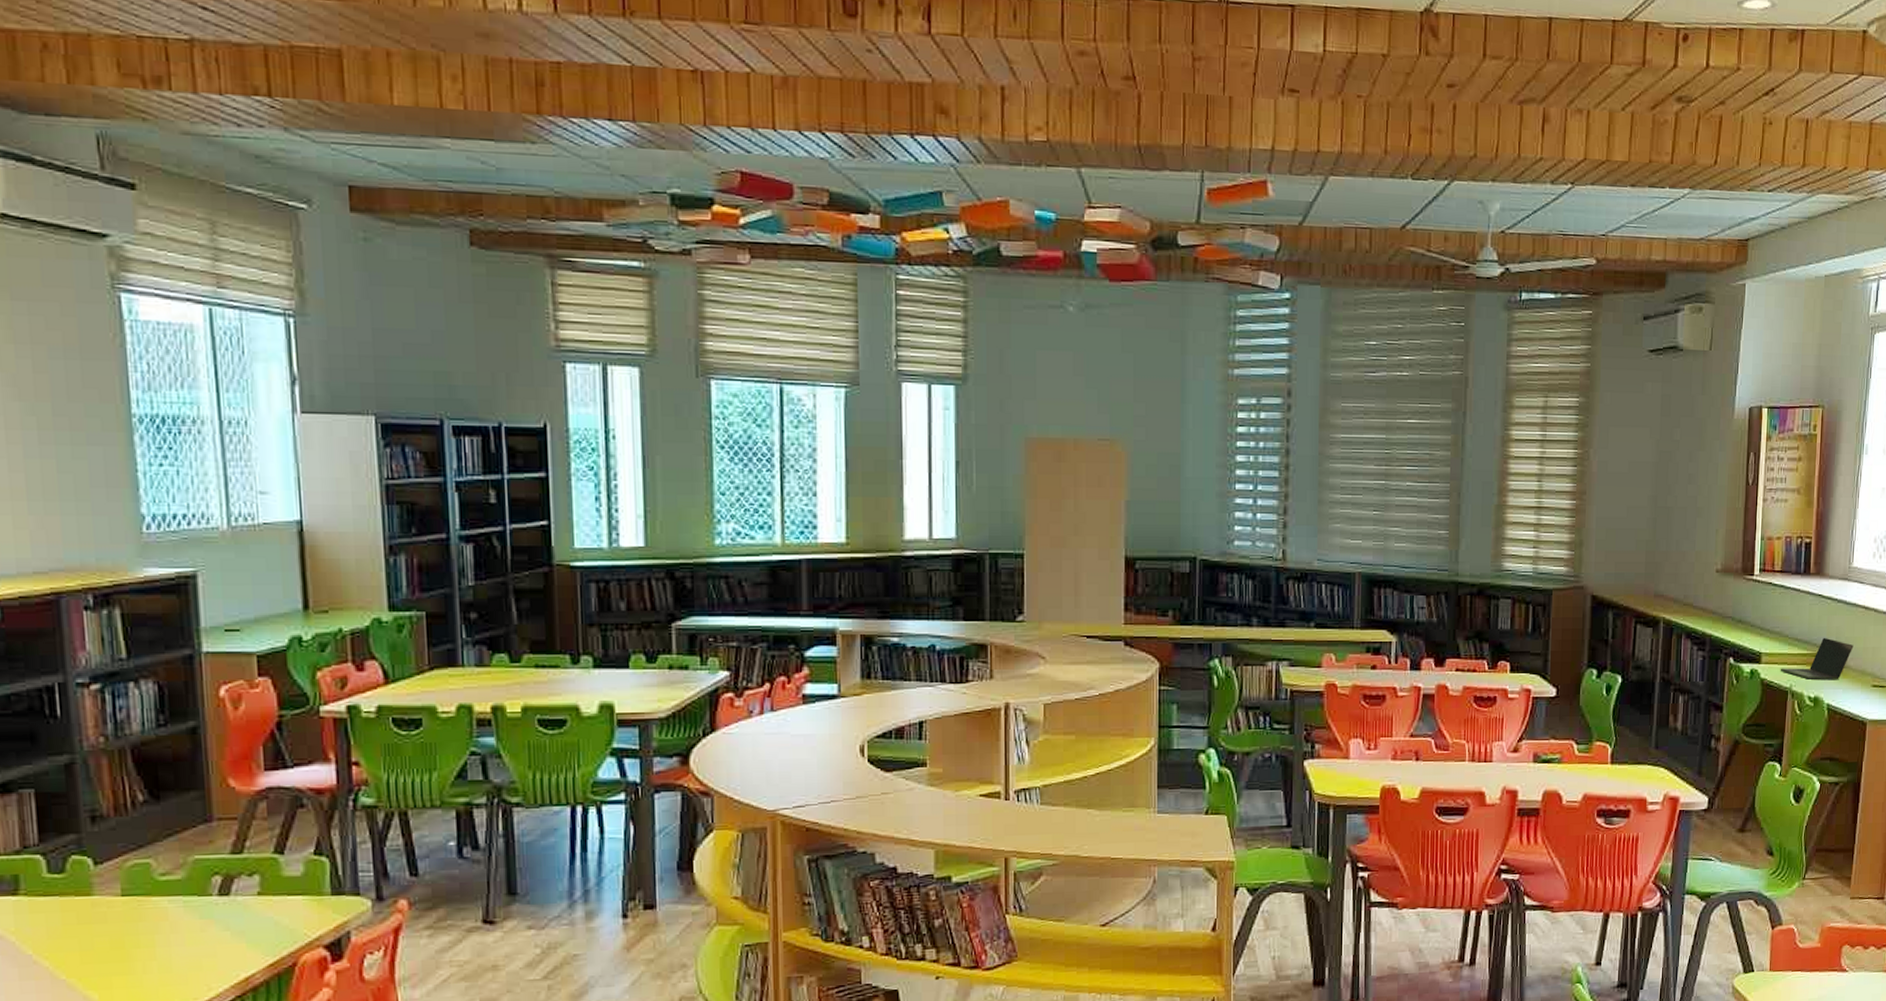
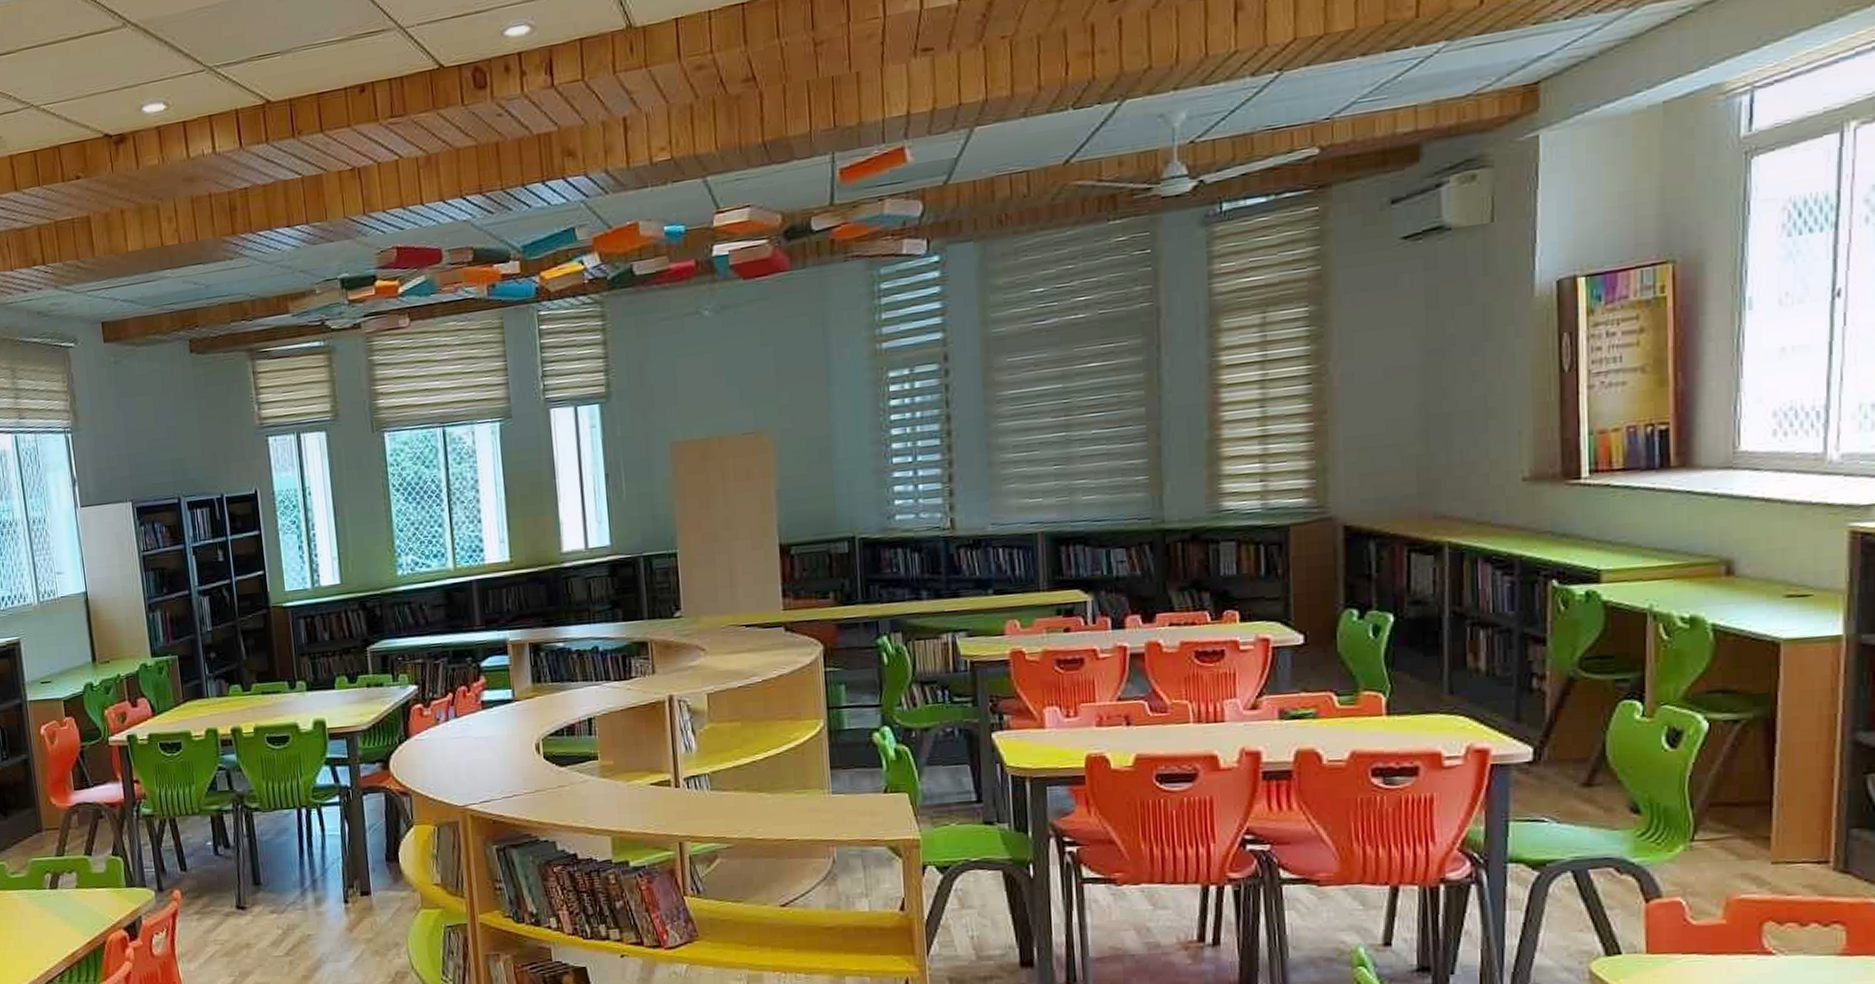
laptop: present [1780,637,1854,680] -> none [1631,542,1750,597]

